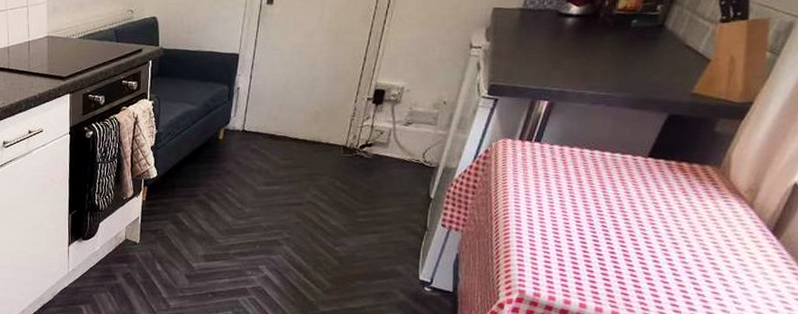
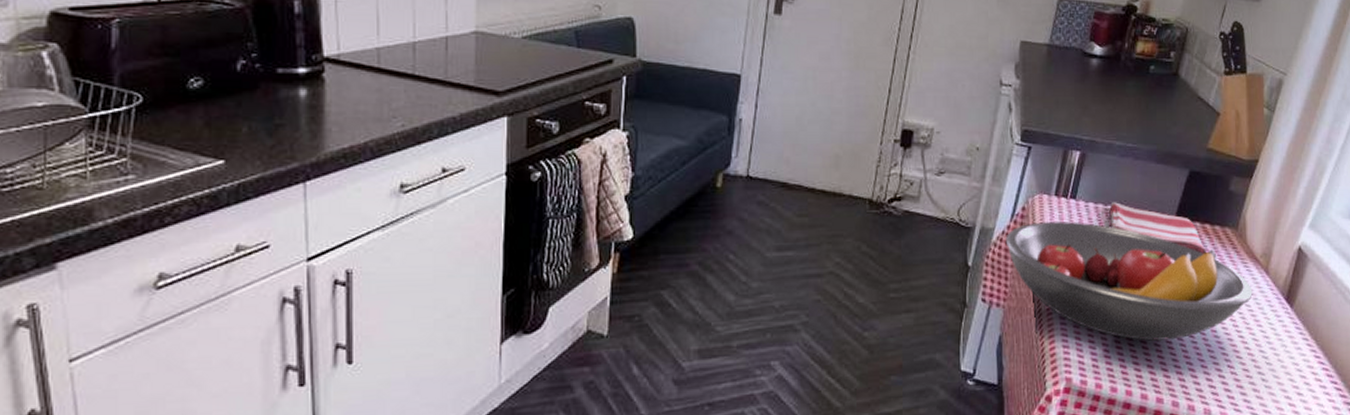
fruit bowl: none [467,162,732,264] -> present [1005,222,1253,341]
dish towel: none [575,144,682,189] -> present [1109,202,1207,254]

